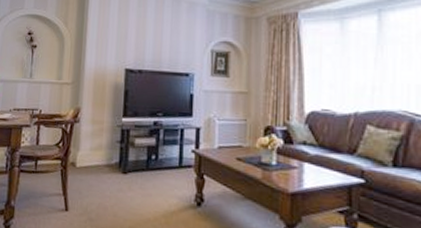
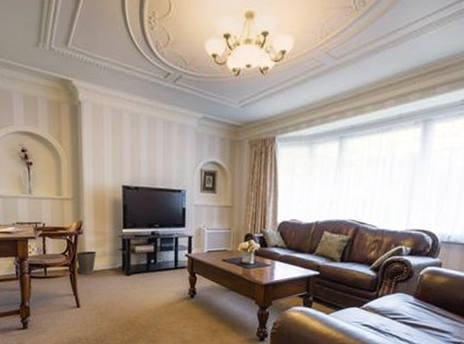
waste basket: none [69,142,92,171] -> present [75,251,97,275]

